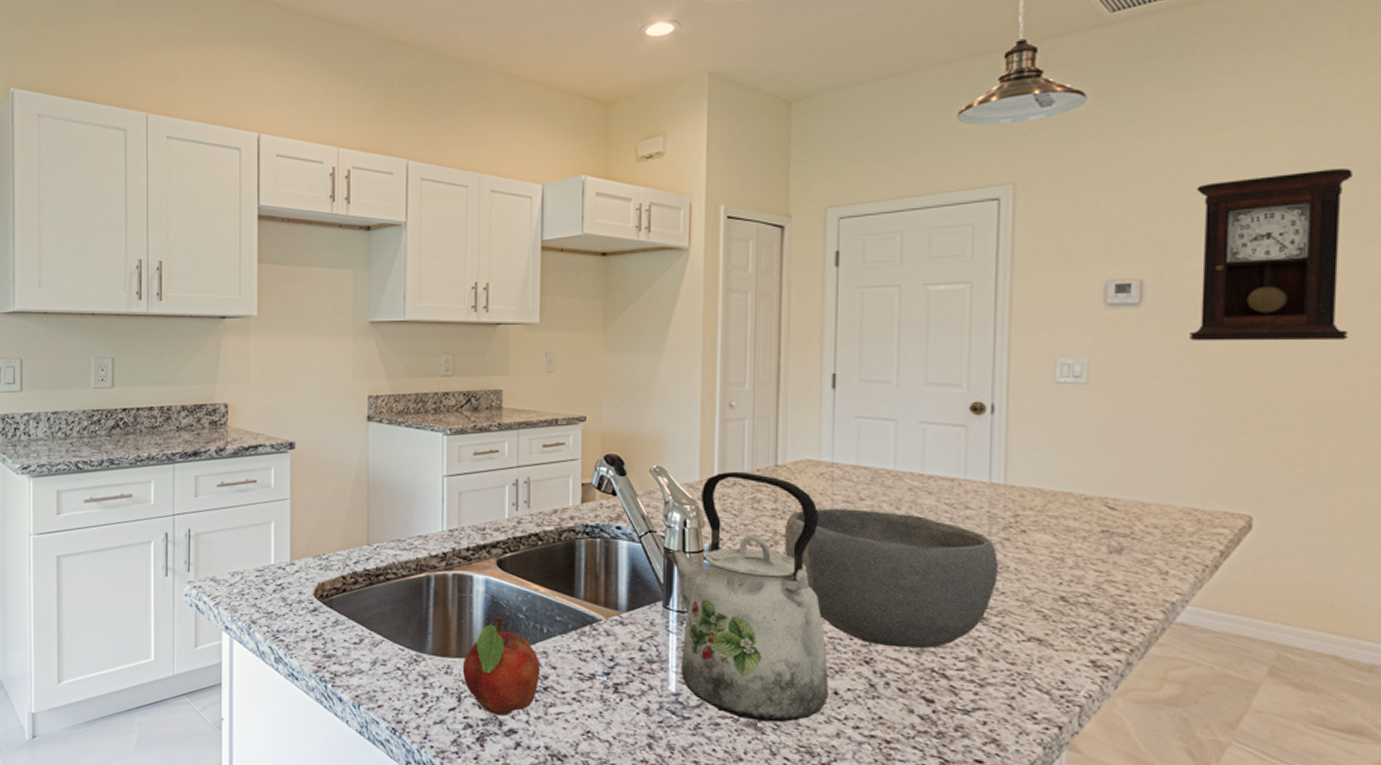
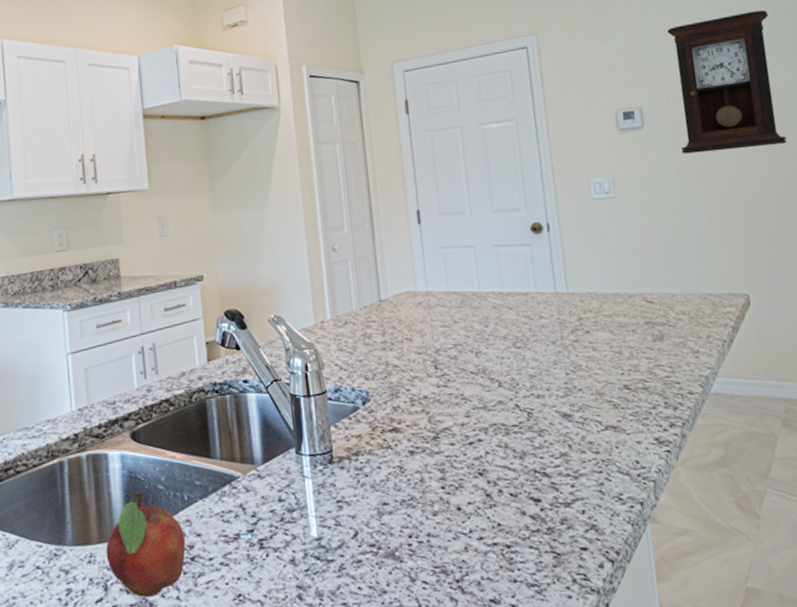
kettle: present [666,471,828,723] -> none [293,310,453,551]
bowl: present [784,508,999,649] -> none [394,330,574,456]

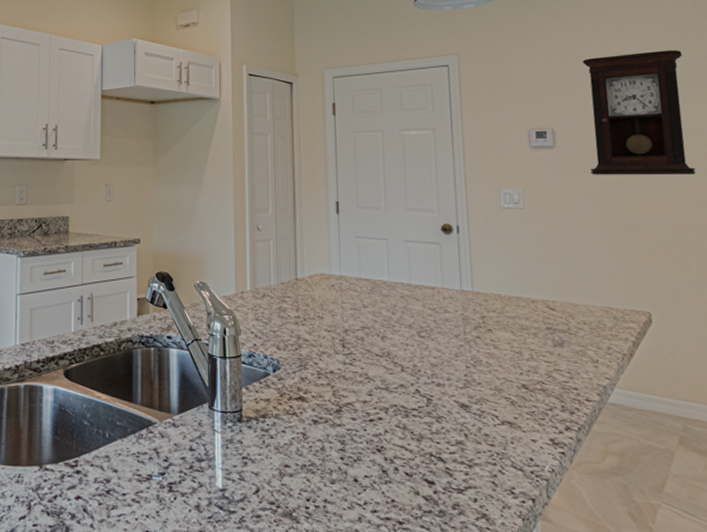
fruit: present [105,491,186,597] -> none [32,424,102,521]

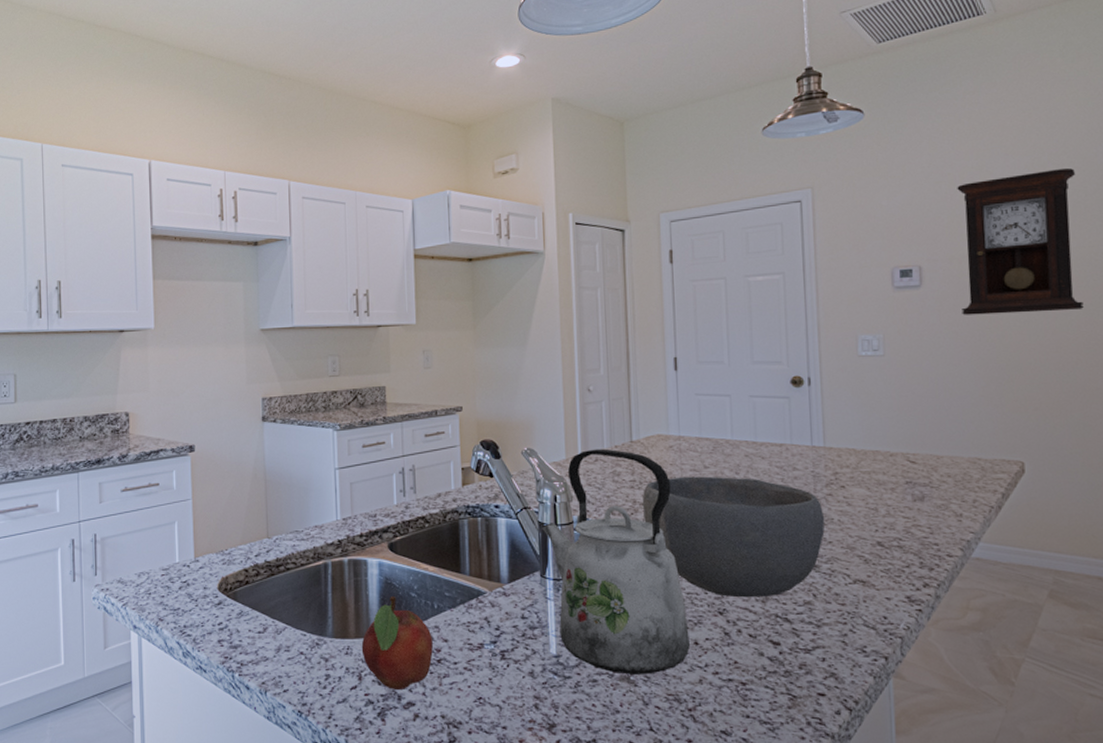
fruit: none [32,424,102,521] -> present [361,597,433,689]
kettle: none [210,285,350,511] -> present [541,448,690,675]
bowl: none [305,315,475,436] -> present [642,476,825,598]

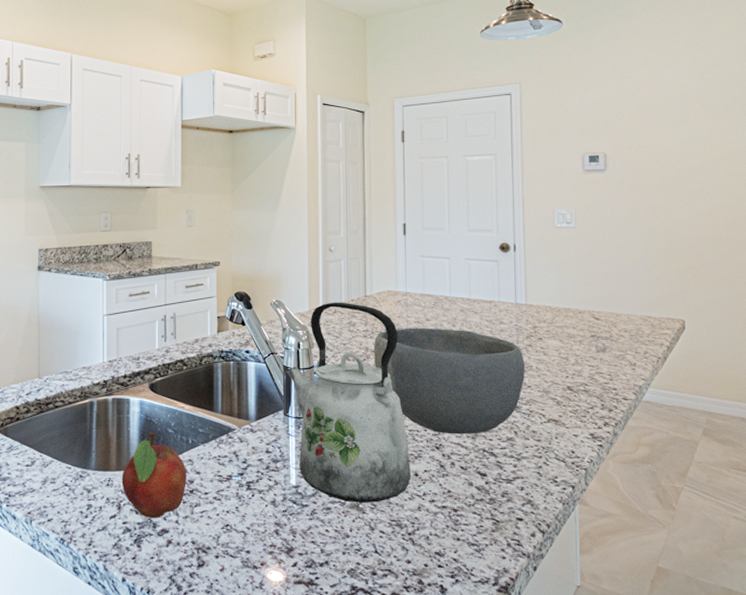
pendulum clock: present [957,168,1084,315] -> none [635,78,732,196]

